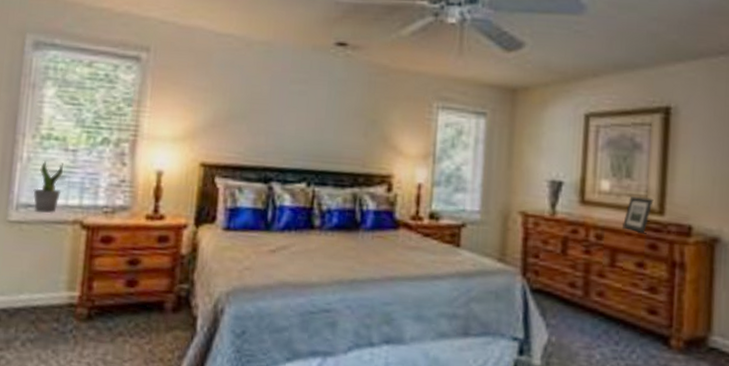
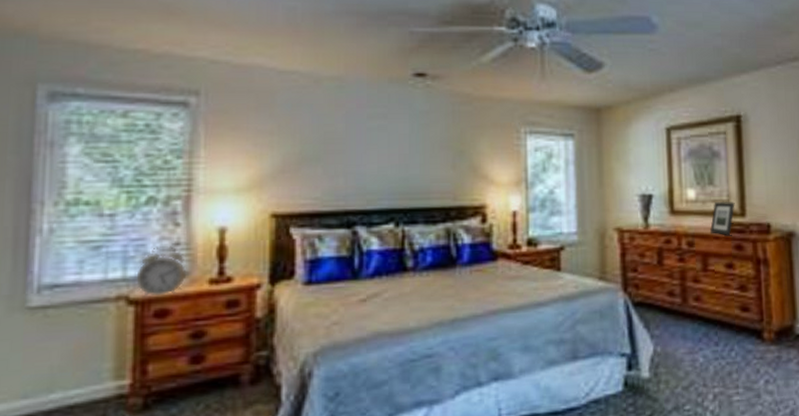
potted plant: present [33,160,63,214] -> none [60,230,98,293]
alarm clock: none [89,181,129,225] -> present [136,246,187,297]

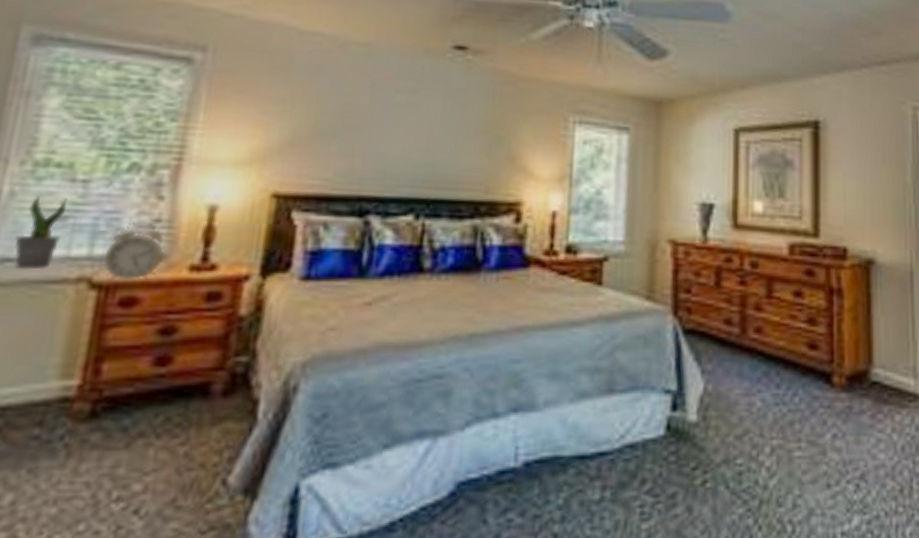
potted plant: none [60,230,98,293] -> present [14,195,67,270]
picture frame: present [710,201,735,235] -> none [778,217,808,258]

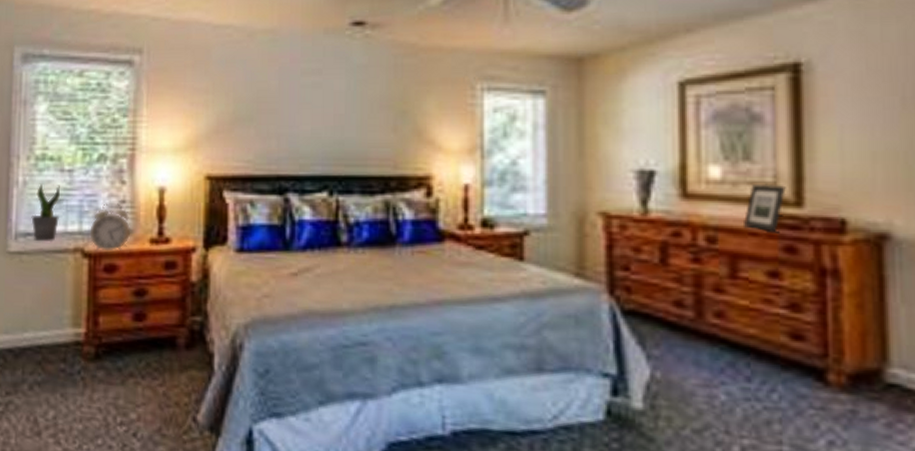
picture frame: none [778,217,808,258] -> present [744,183,786,231]

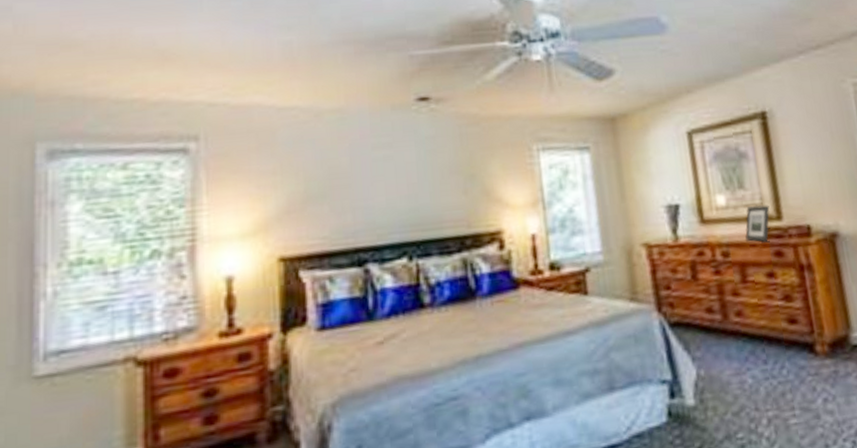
potted plant: present [31,183,60,243] -> none [65,290,103,359]
alarm clock: present [89,203,131,251] -> none [143,300,195,357]

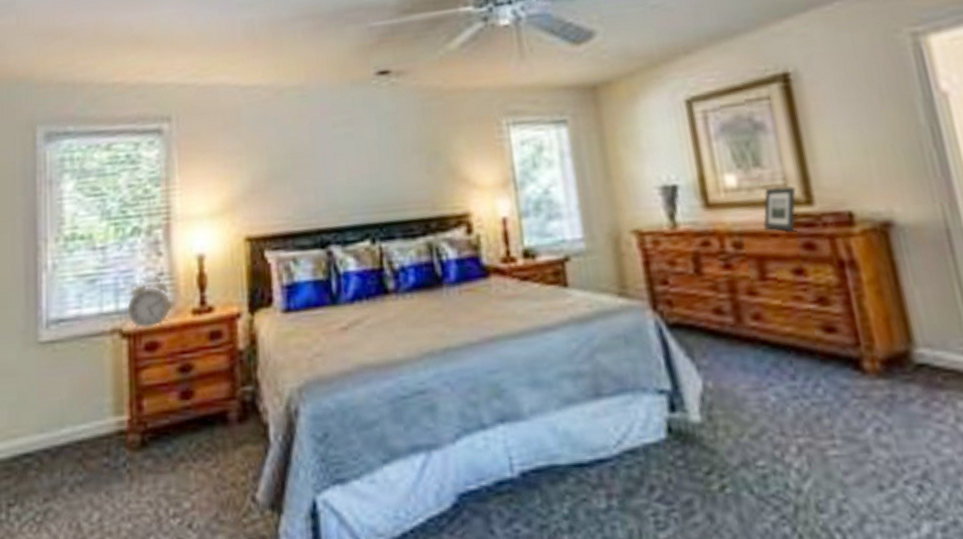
alarm clock: none [143,300,195,357] -> present [127,276,172,330]

